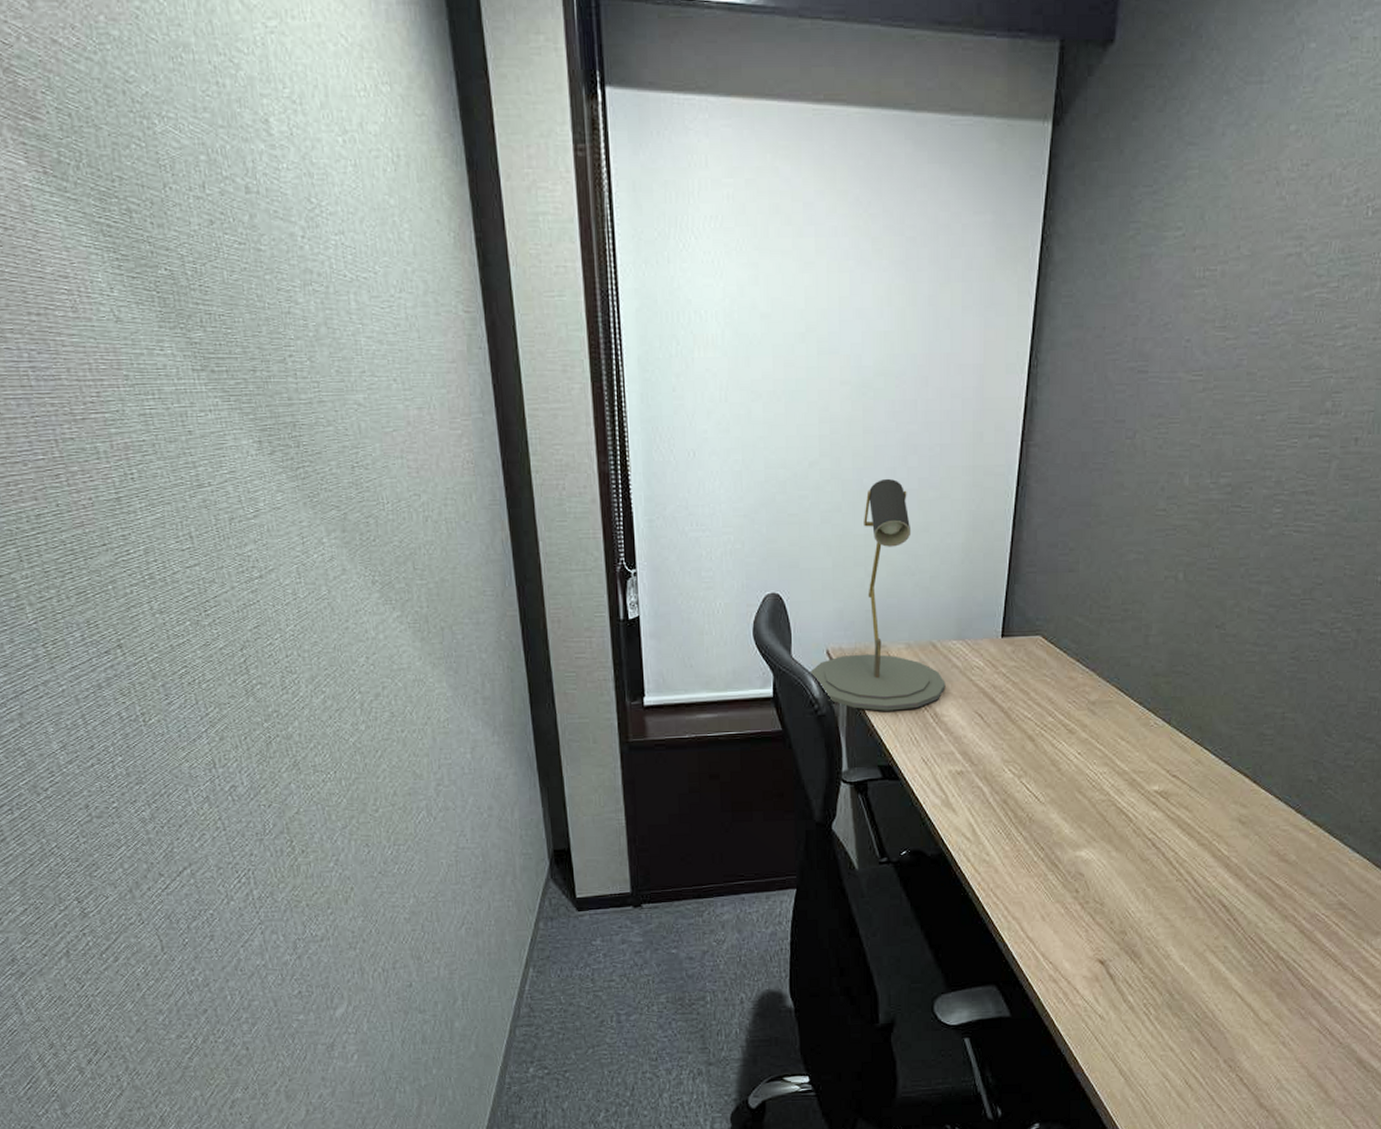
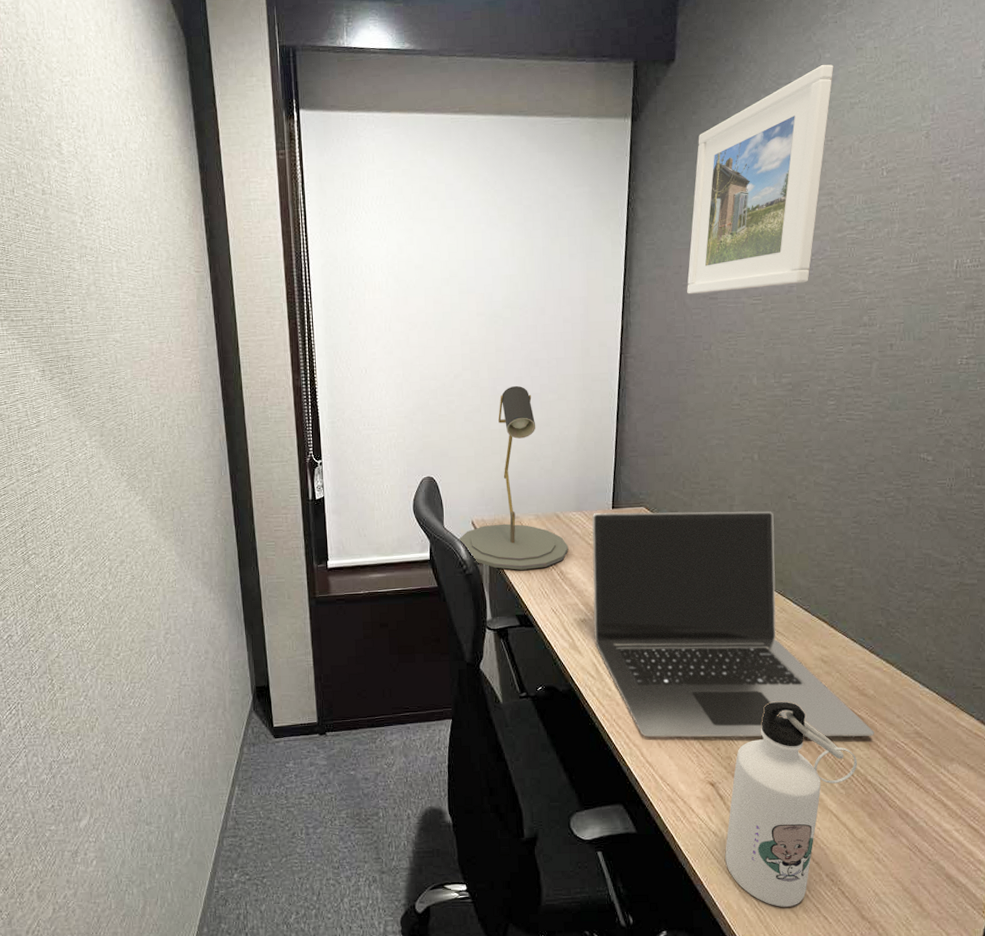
laptop: none [972,642,1292,910] -> present [592,511,874,738]
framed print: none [1110,57,1319,365] -> present [687,64,834,294]
water bottle: none [1111,868,1271,1096] -> present [725,701,858,907]

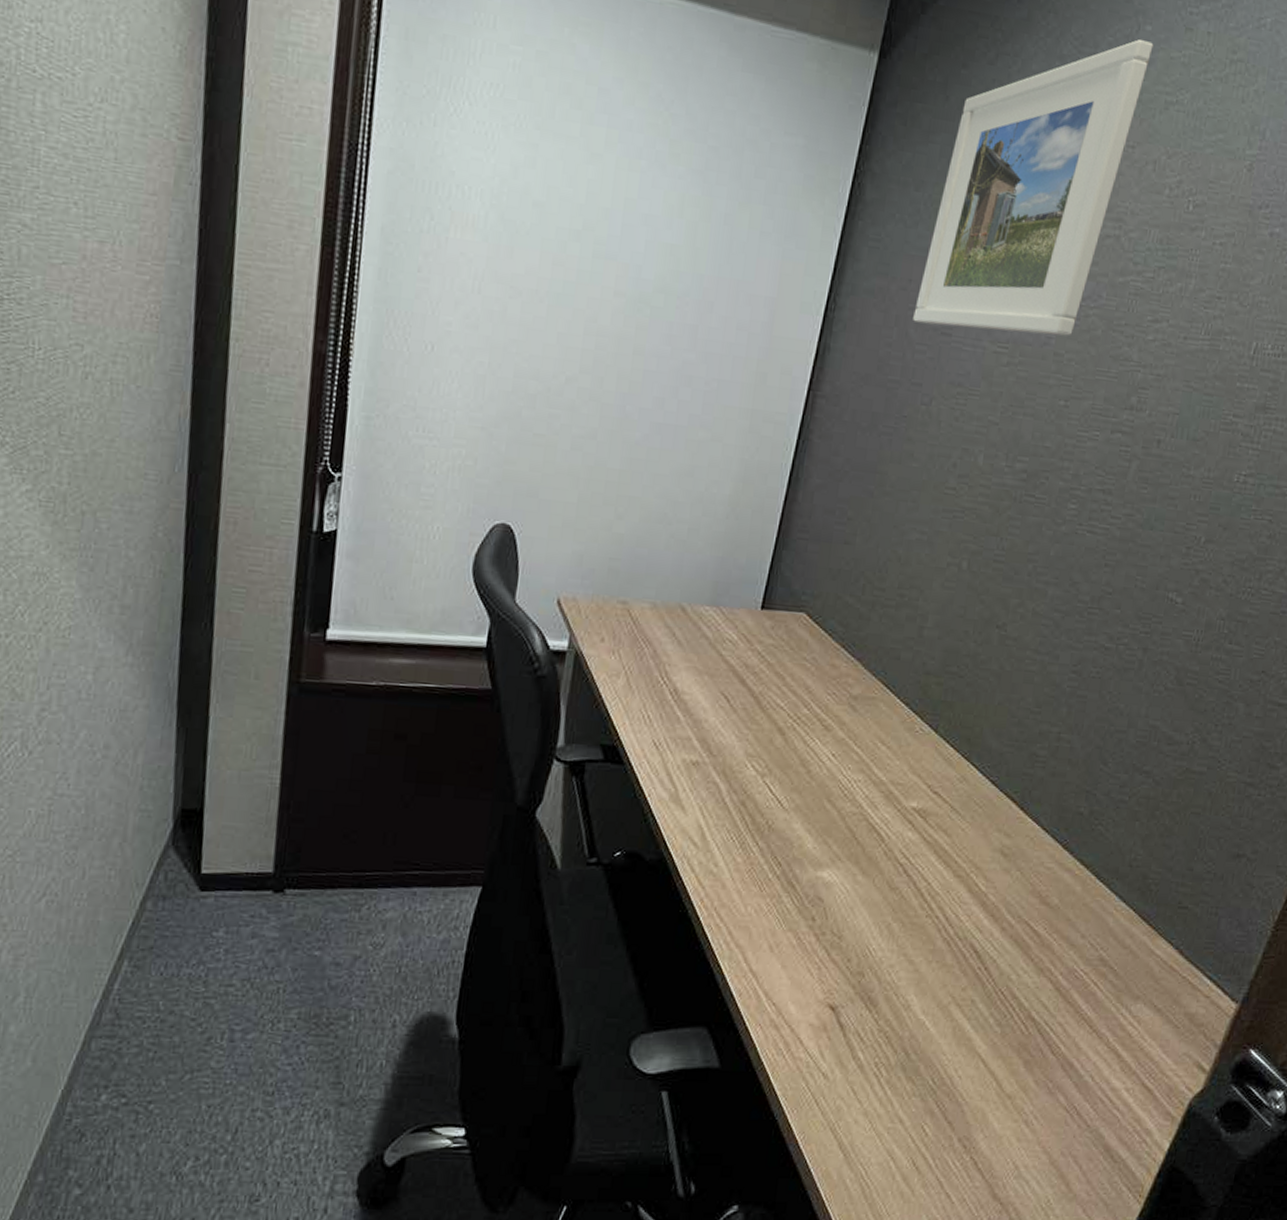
desk lamp: present [458,385,569,570] -> none [532,409,692,681]
laptop: present [592,511,874,738] -> none [706,612,1050,960]
water bottle: present [725,701,858,907] -> none [832,902,1023,1179]

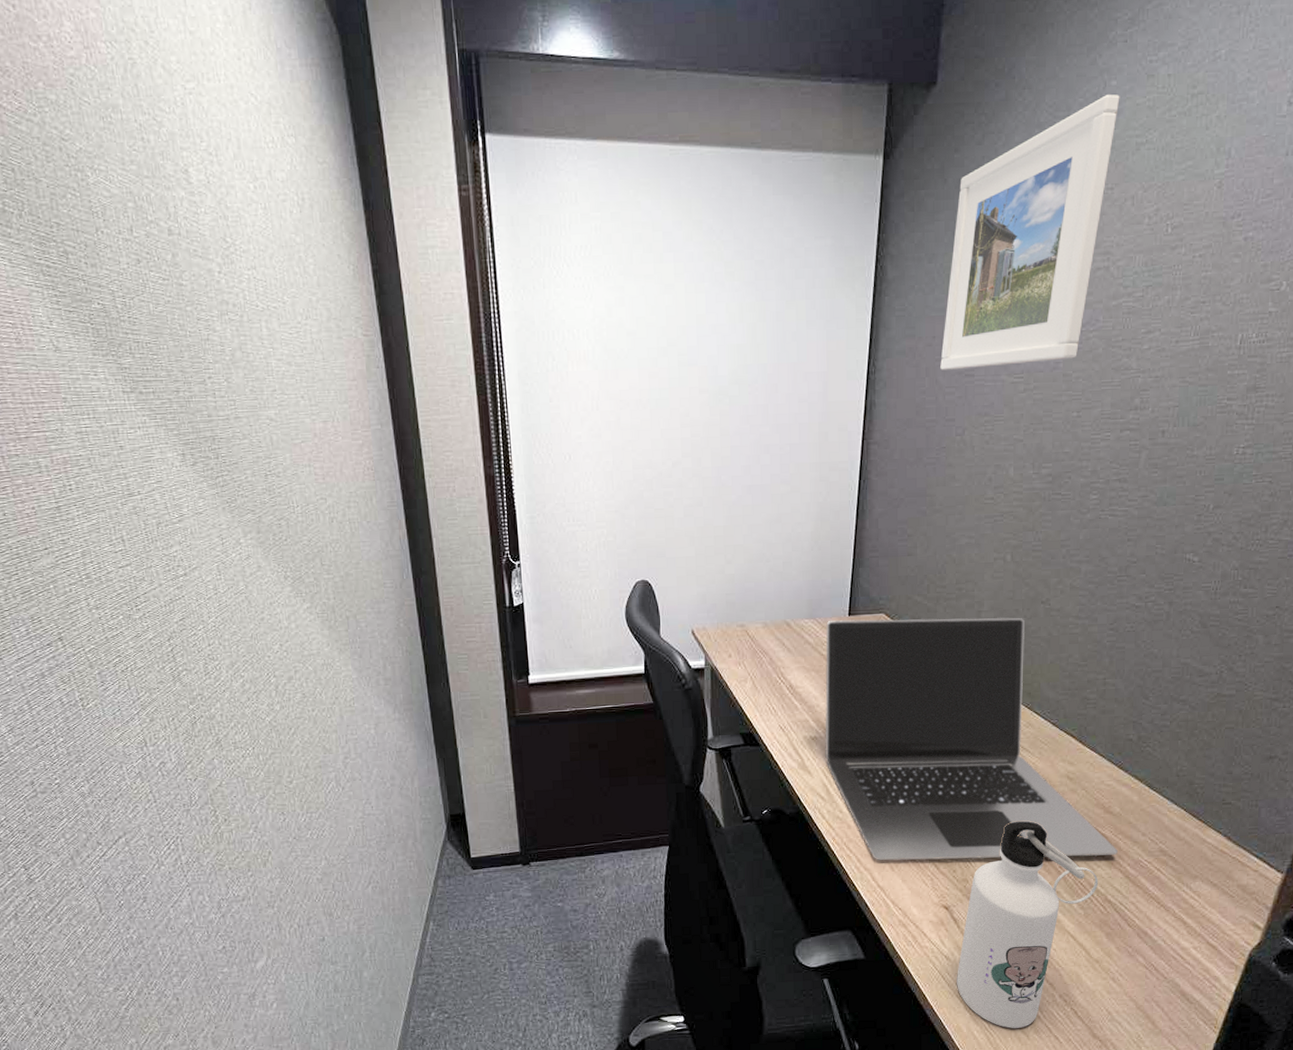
laptop: none [706,612,1050,960] -> present [825,617,1118,861]
water bottle: none [832,902,1023,1179] -> present [957,820,1099,1028]

